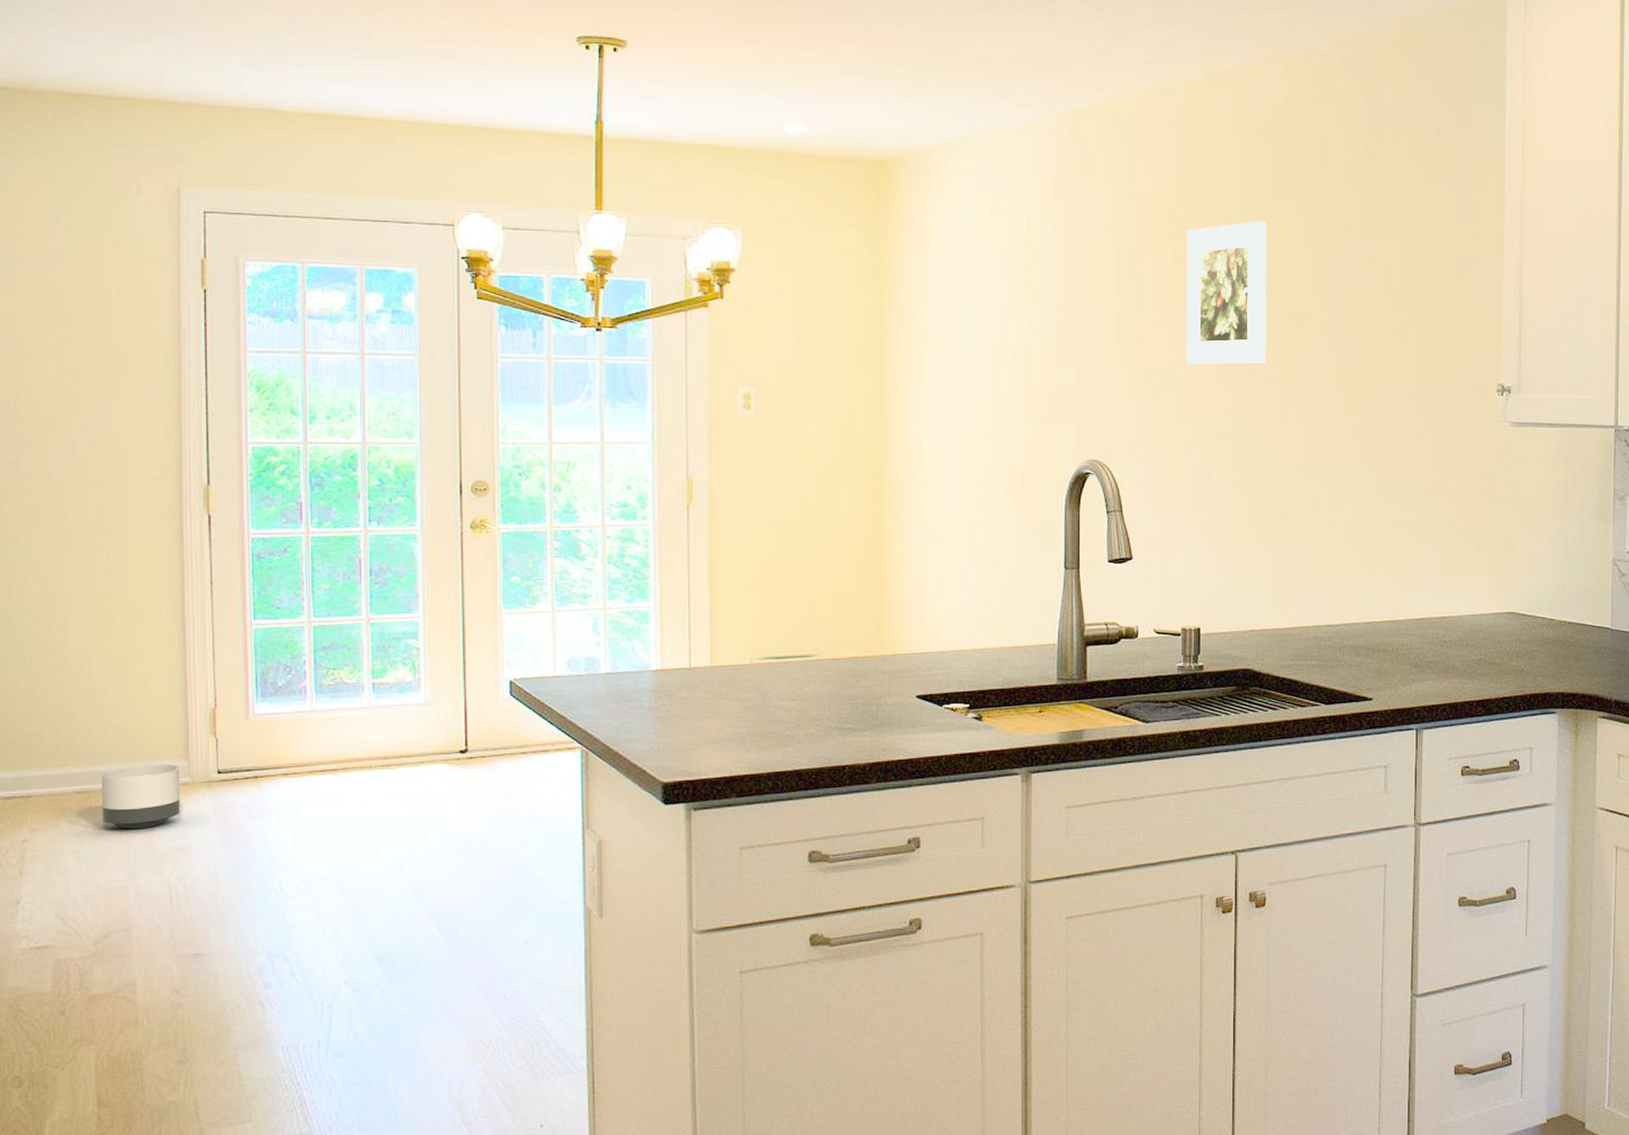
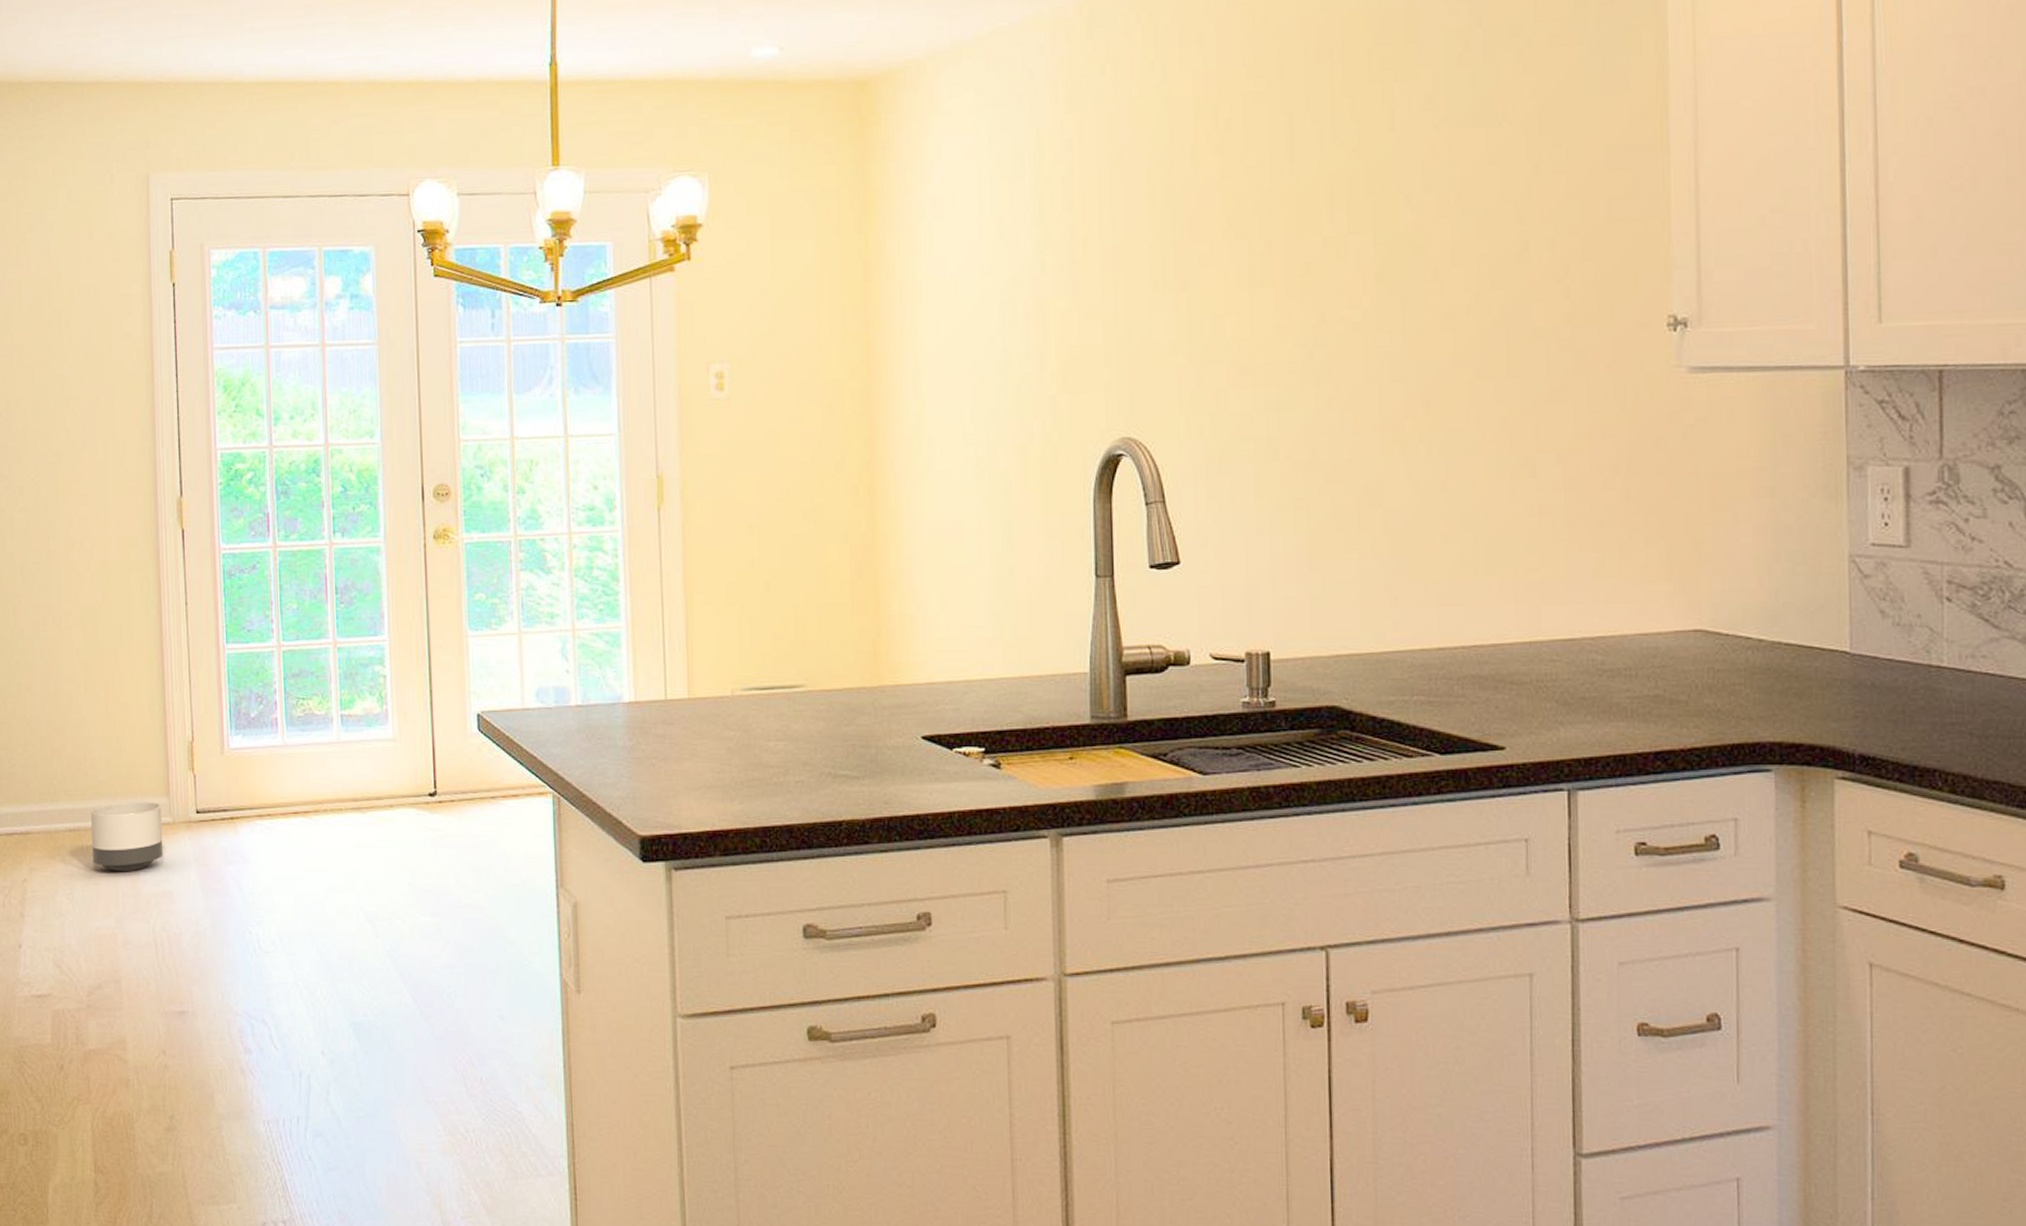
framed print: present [1186,221,1268,365] -> none [1236,117,1345,311]

